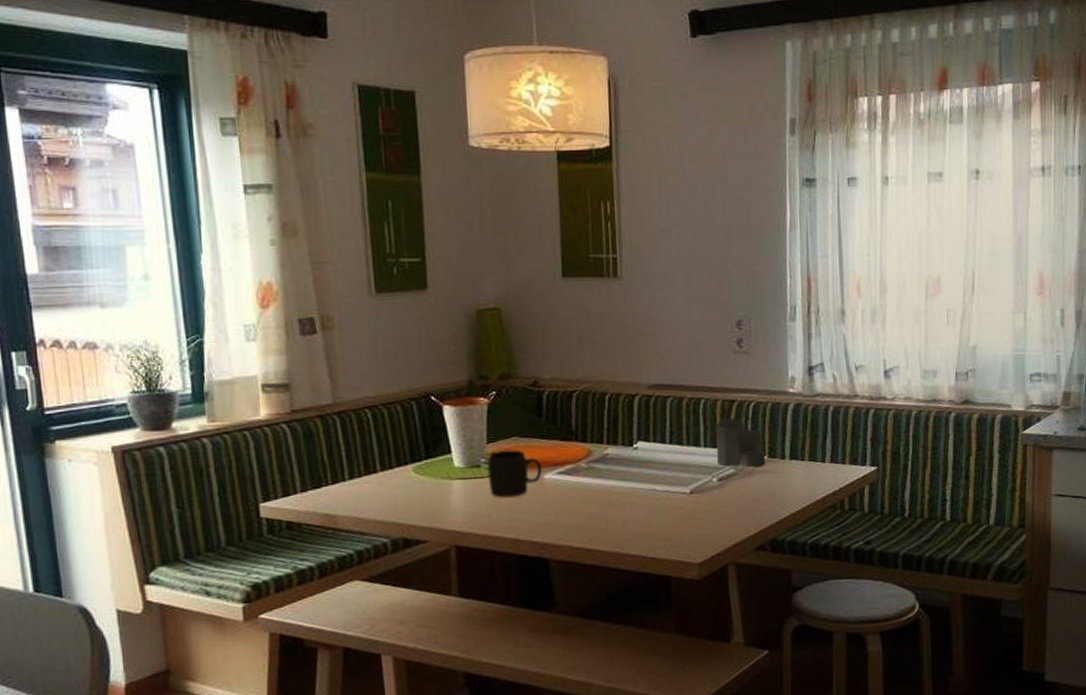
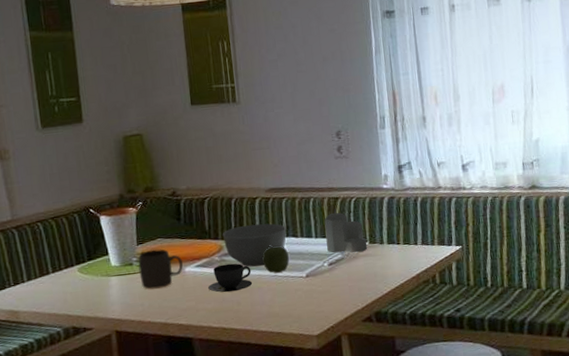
teacup: none [571,472,626,507] -> present [208,263,253,293]
bowl: none [591,426,670,478] -> present [222,223,287,267]
fruit: none [639,452,672,487] -> present [262,245,290,273]

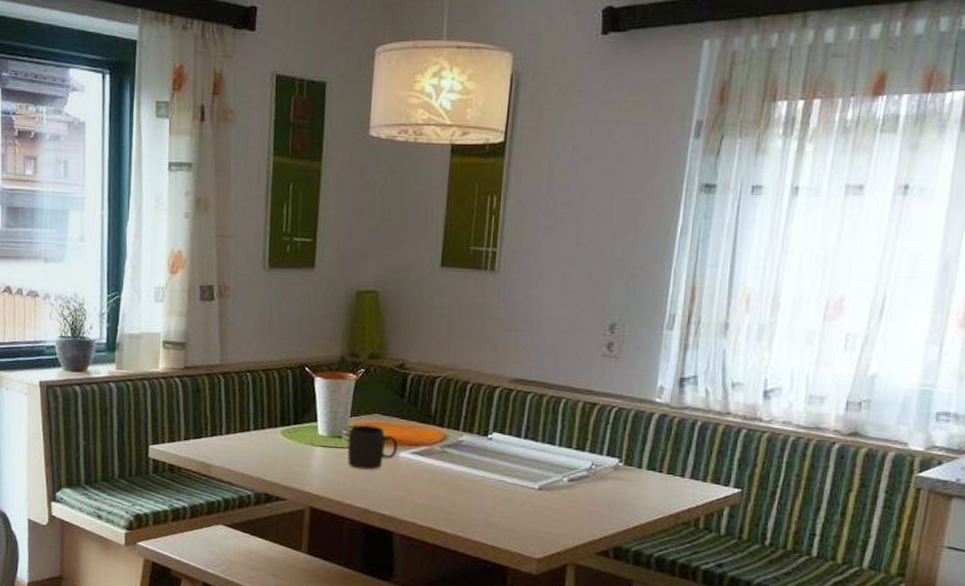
teacup: present [208,263,253,293] -> none [422,456,475,490]
bowl: present [222,223,287,267] -> none [449,416,526,467]
fruit: present [262,245,290,273] -> none [490,444,524,479]
candle: present [324,209,368,254] -> none [569,416,622,474]

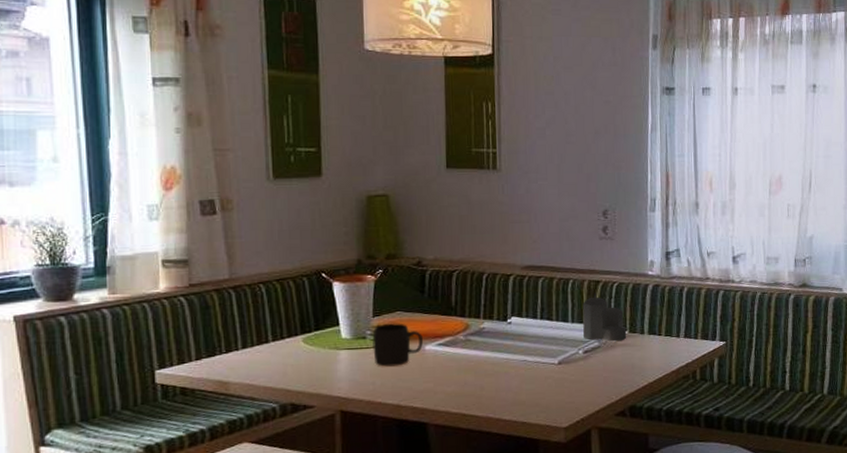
candle: none [569,416,622,474] -> present [582,293,627,342]

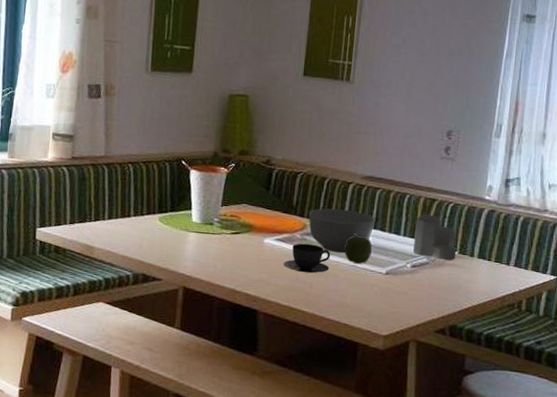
mug: present [372,323,423,367] -> none [218,213,263,254]
teacup: none [450,344,499,376] -> present [284,243,331,274]
bowl: none [469,303,541,350] -> present [308,208,376,254]
fruit: none [512,327,542,358] -> present [344,234,373,264]

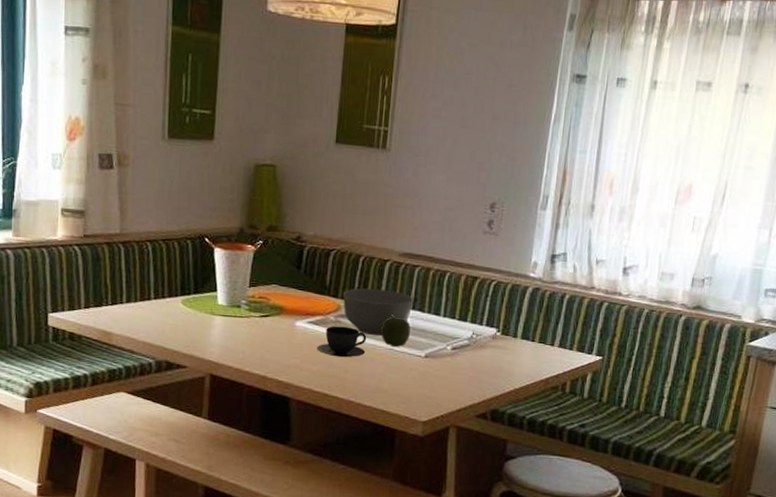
candle: present [412,210,457,261] -> none [453,289,499,343]

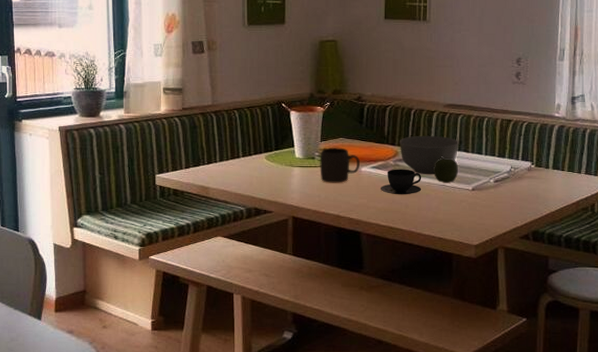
mug: none [246,295,295,338] -> present [320,147,360,183]

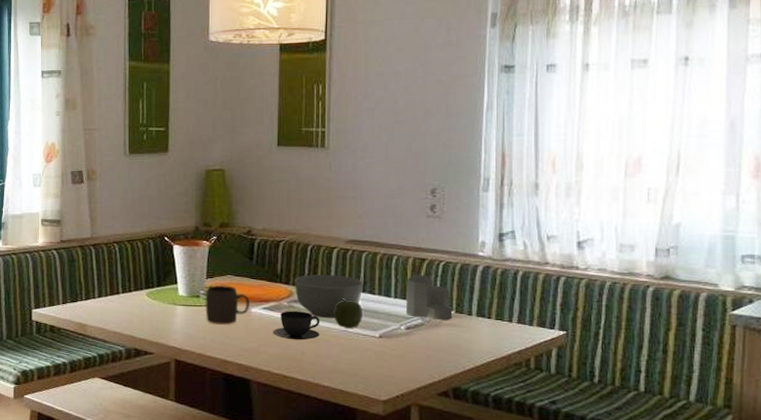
candle: none [494,130,533,174] -> present [405,270,453,321]

